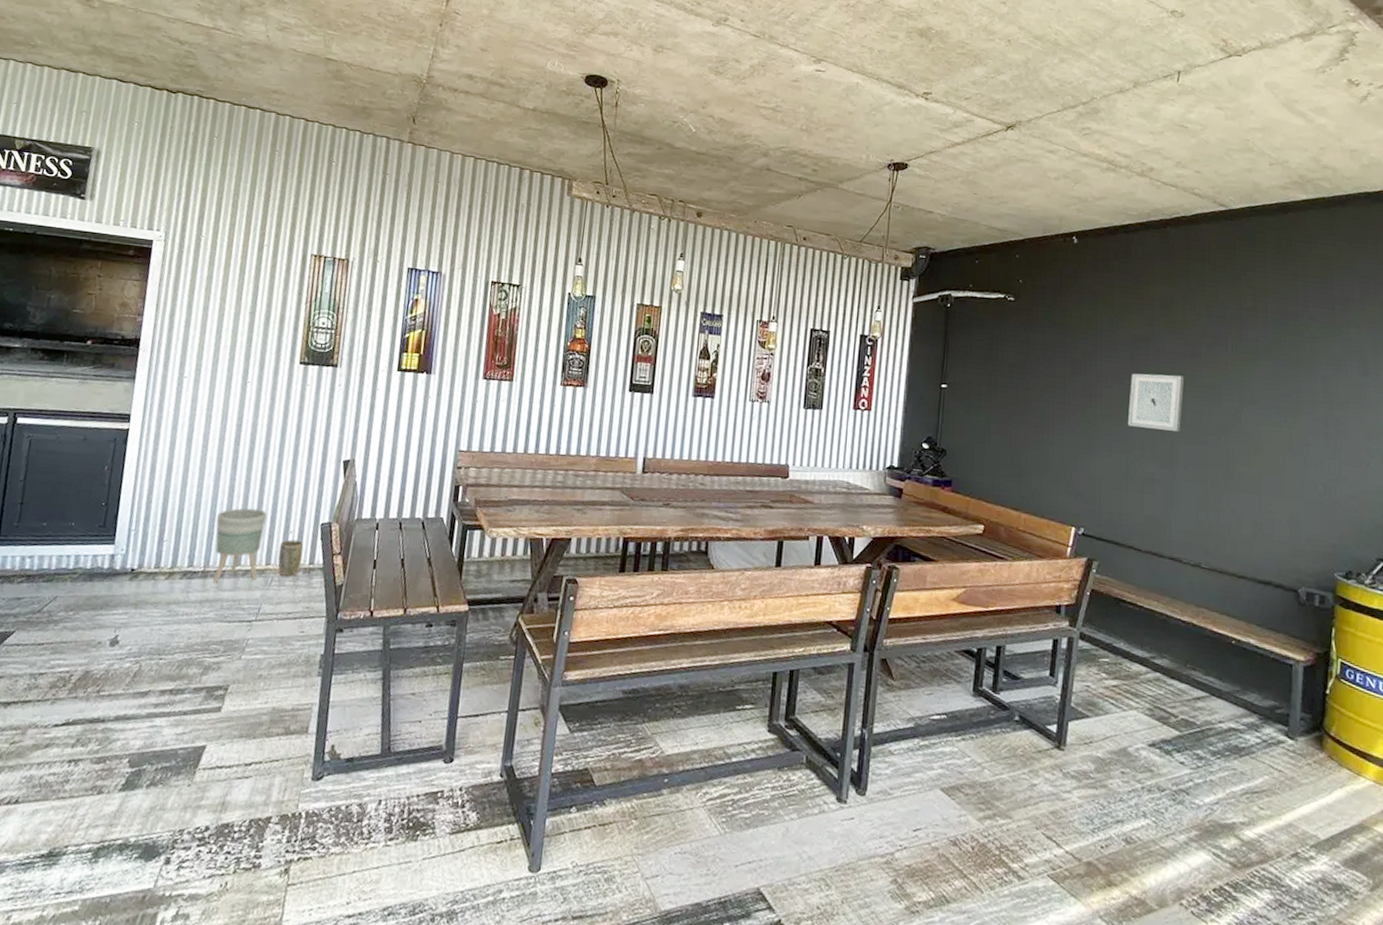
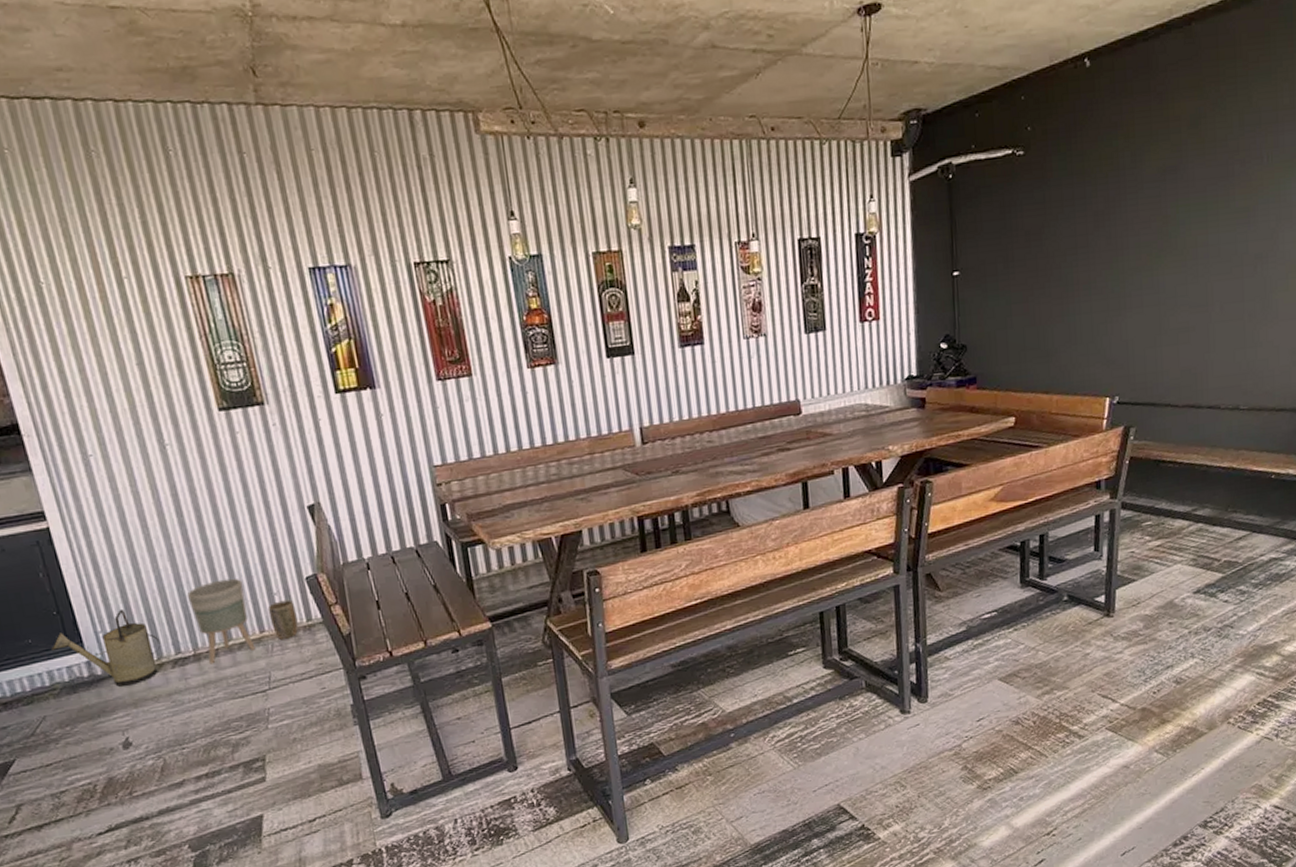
watering can: none [88,515,180,587] -> present [51,610,161,687]
wall art: present [1127,373,1185,432] -> none [1157,204,1217,275]

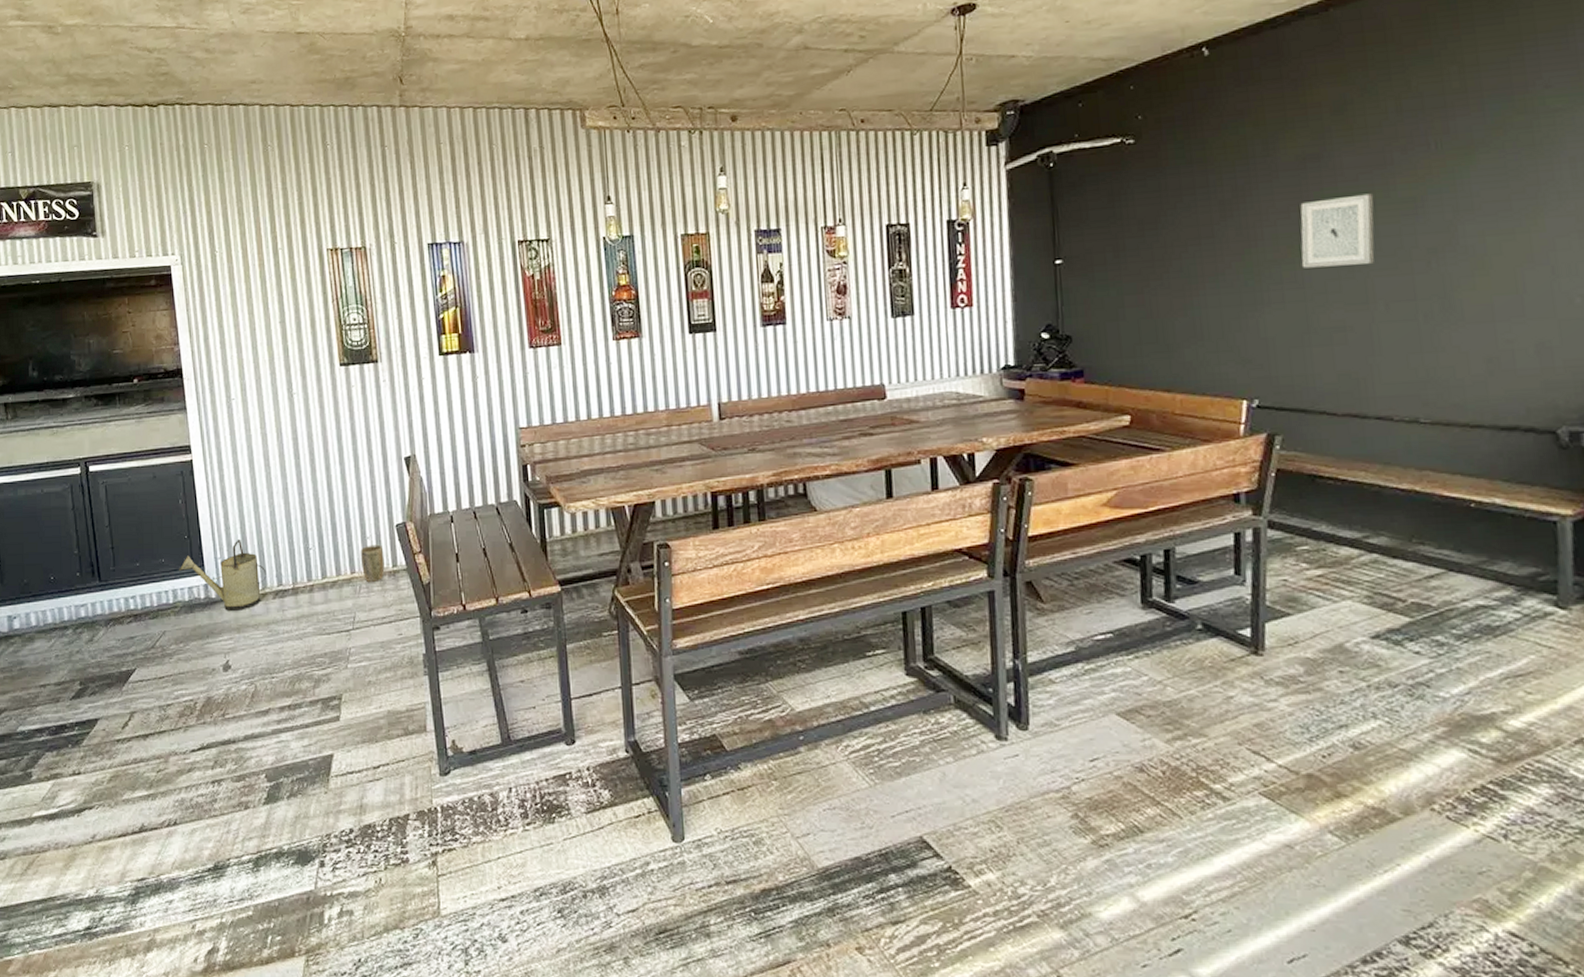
planter: present [186,578,256,664] -> none [293,519,346,599]
wall art: none [1157,204,1217,275] -> present [1300,193,1375,268]

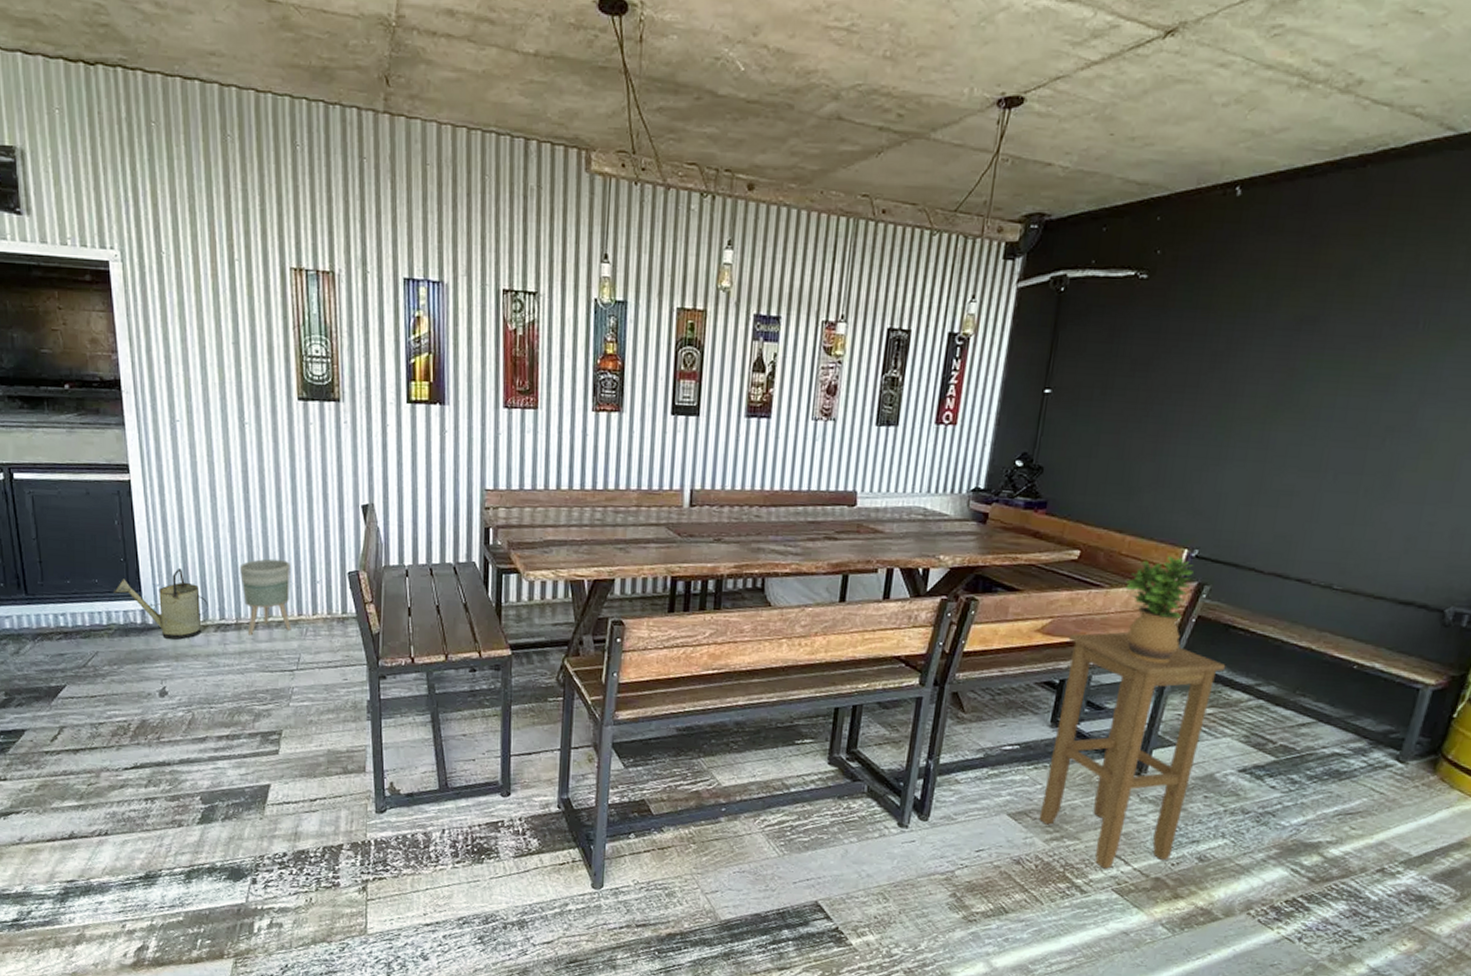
planter: none [293,519,346,599] -> present [239,558,291,636]
plant pot: present [360,544,385,583] -> none [308,589,334,627]
stool: none [1139,496,1324,769] -> present [1039,632,1226,869]
potted plant: none [1186,409,1266,526] -> present [1125,555,1193,664]
wall art: present [1300,193,1375,268] -> none [1270,363,1354,434]

